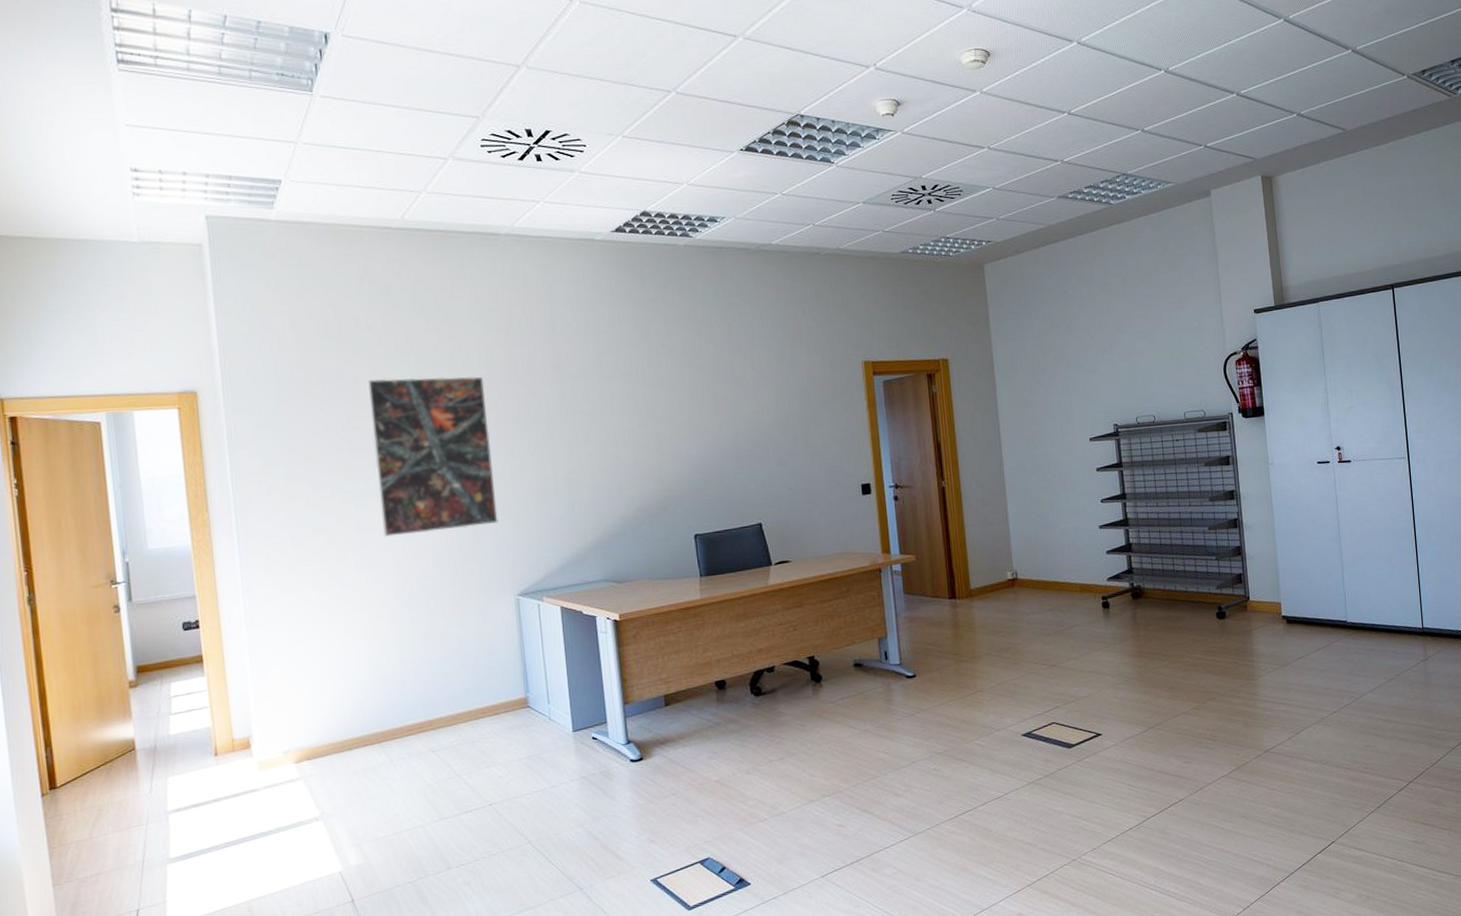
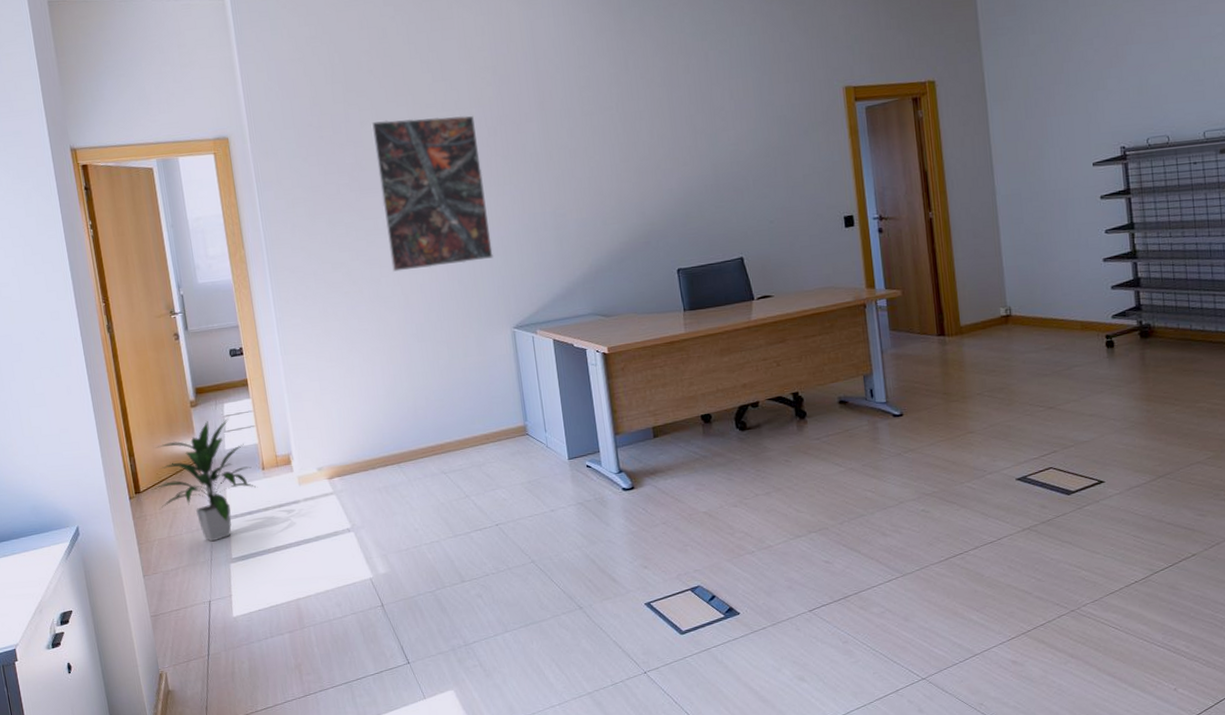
indoor plant: none [72,696,208,841] -> present [152,416,258,542]

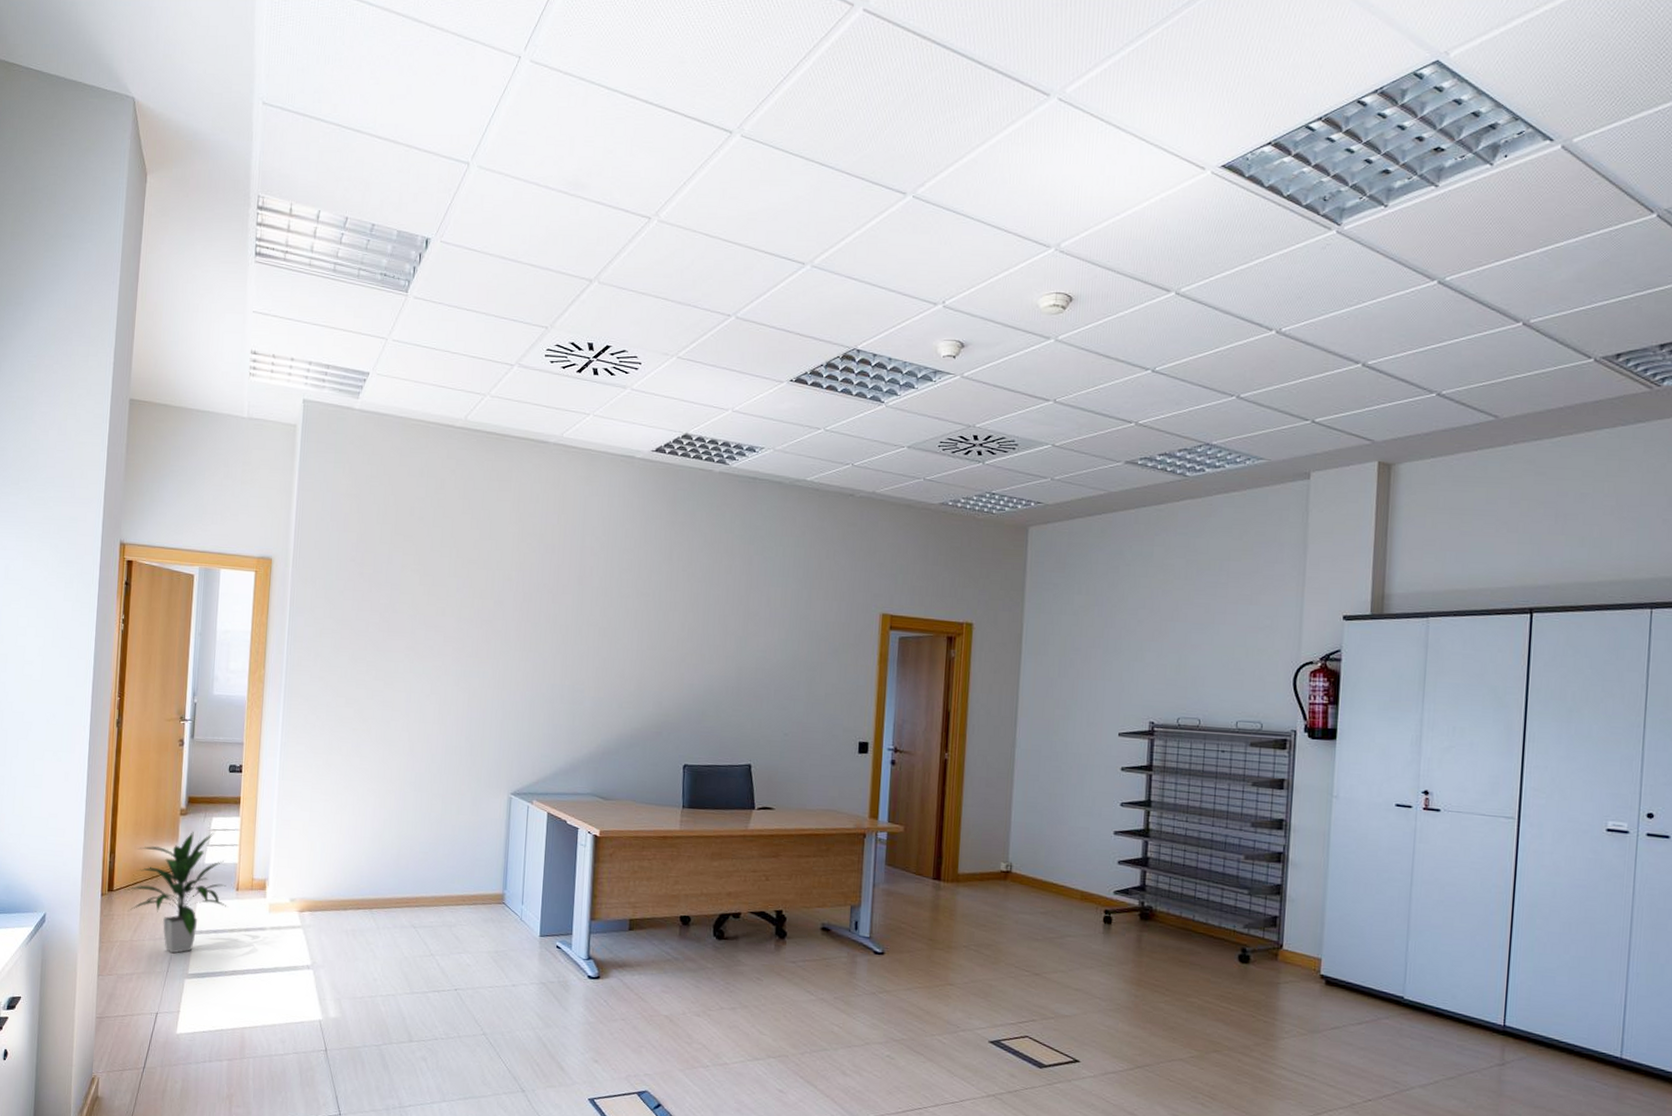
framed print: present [371,115,494,272] -> none [404,567,513,721]

